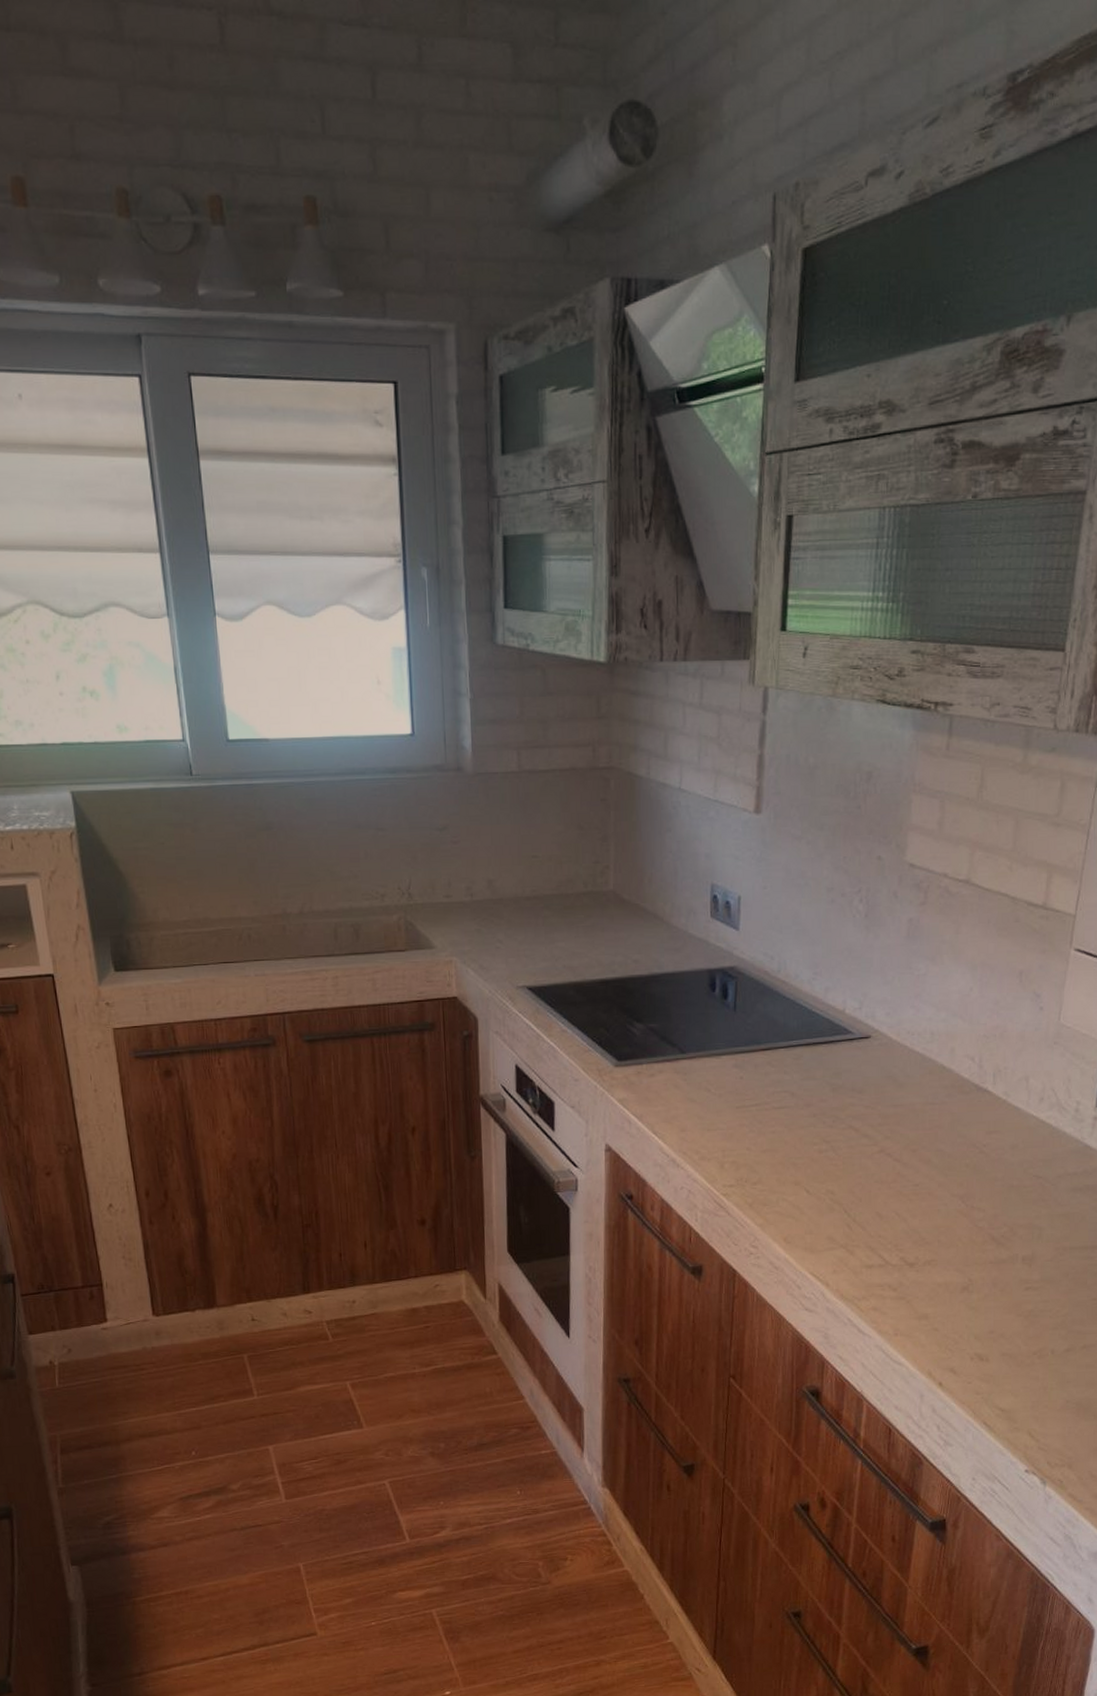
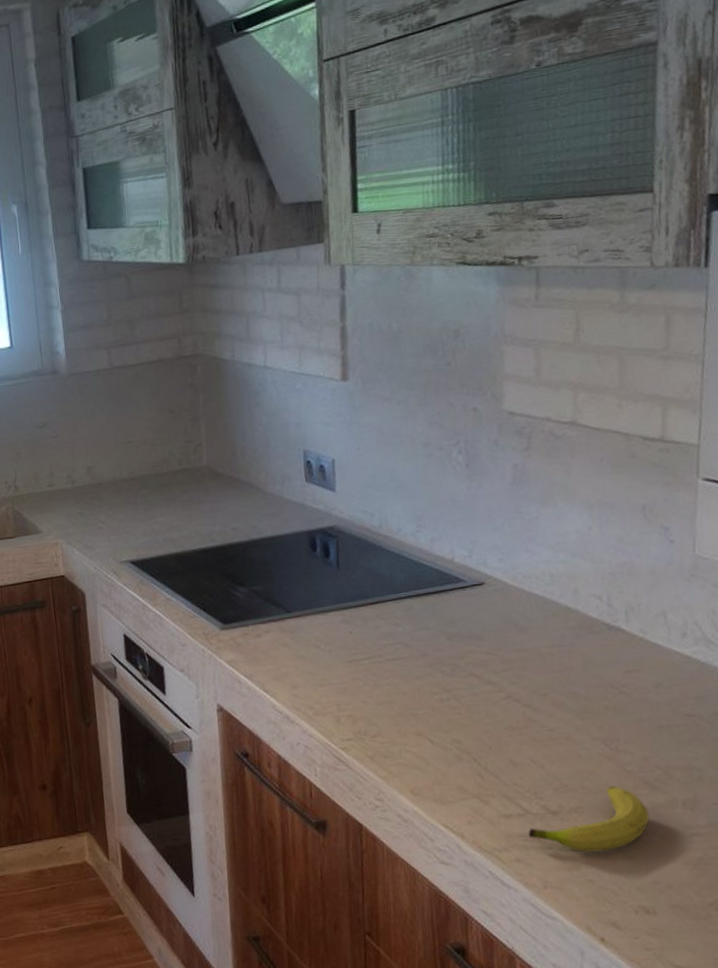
fruit: none [886,1240,993,1303] -> present [528,785,650,853]

